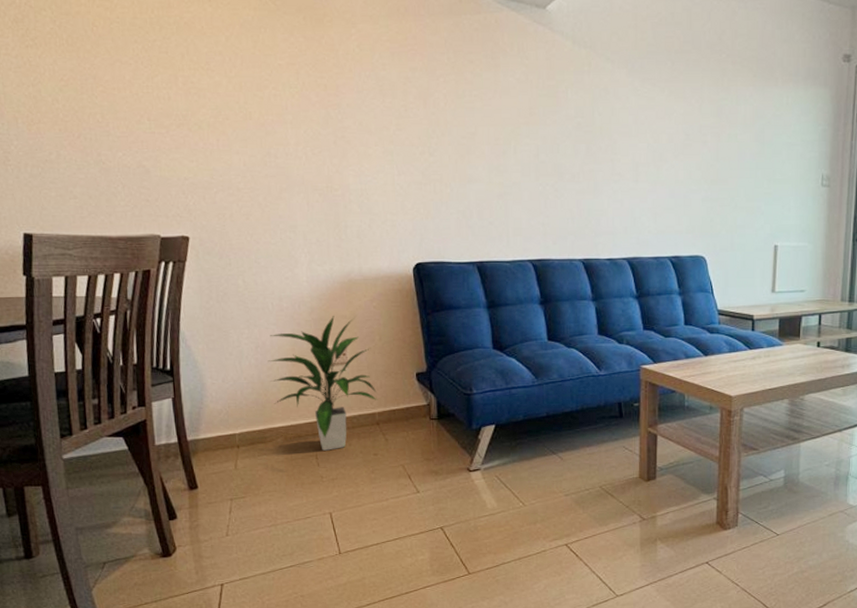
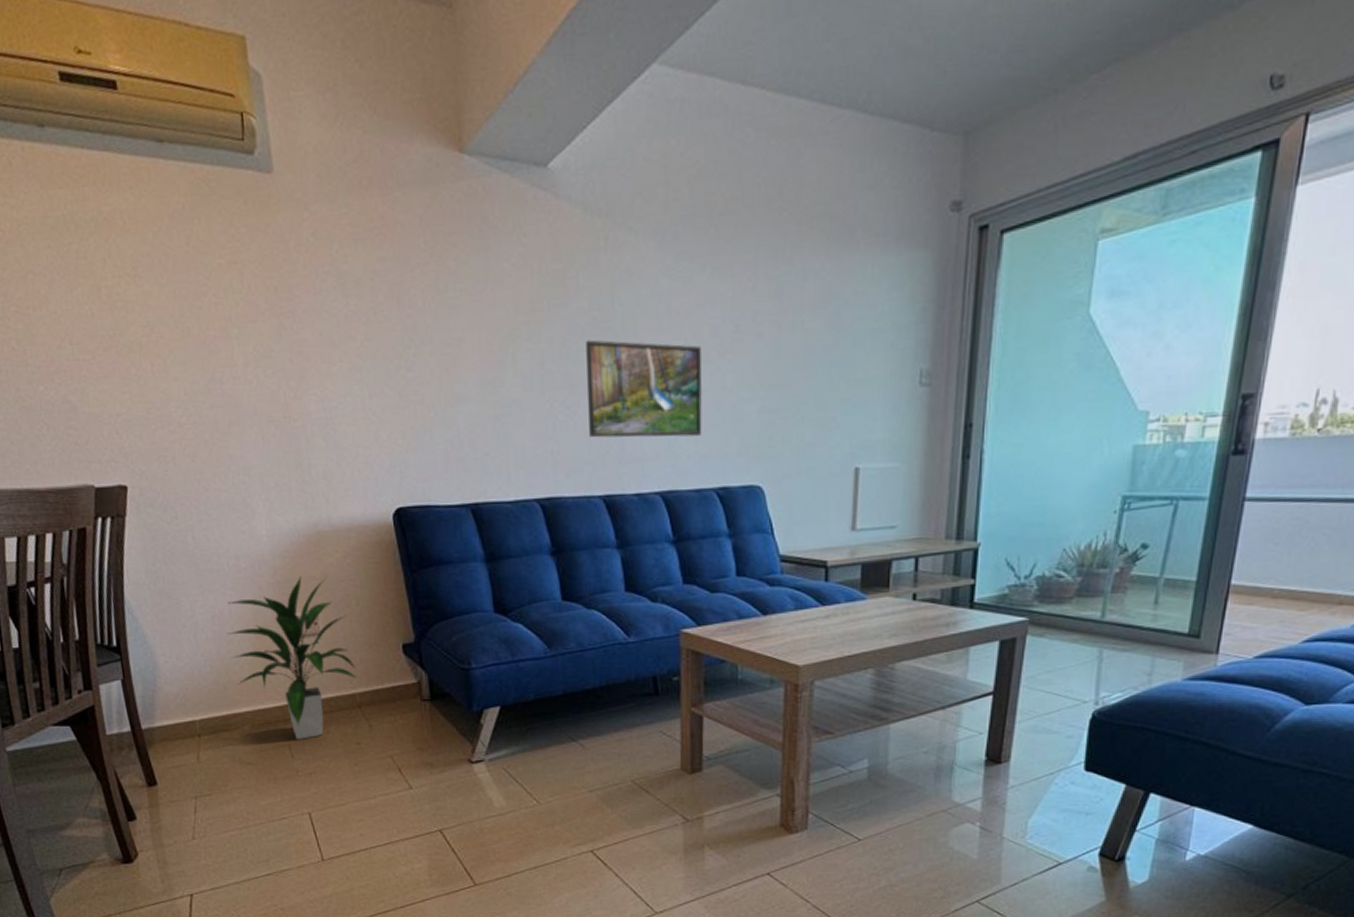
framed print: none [572,139,661,216] -> present [586,339,702,438]

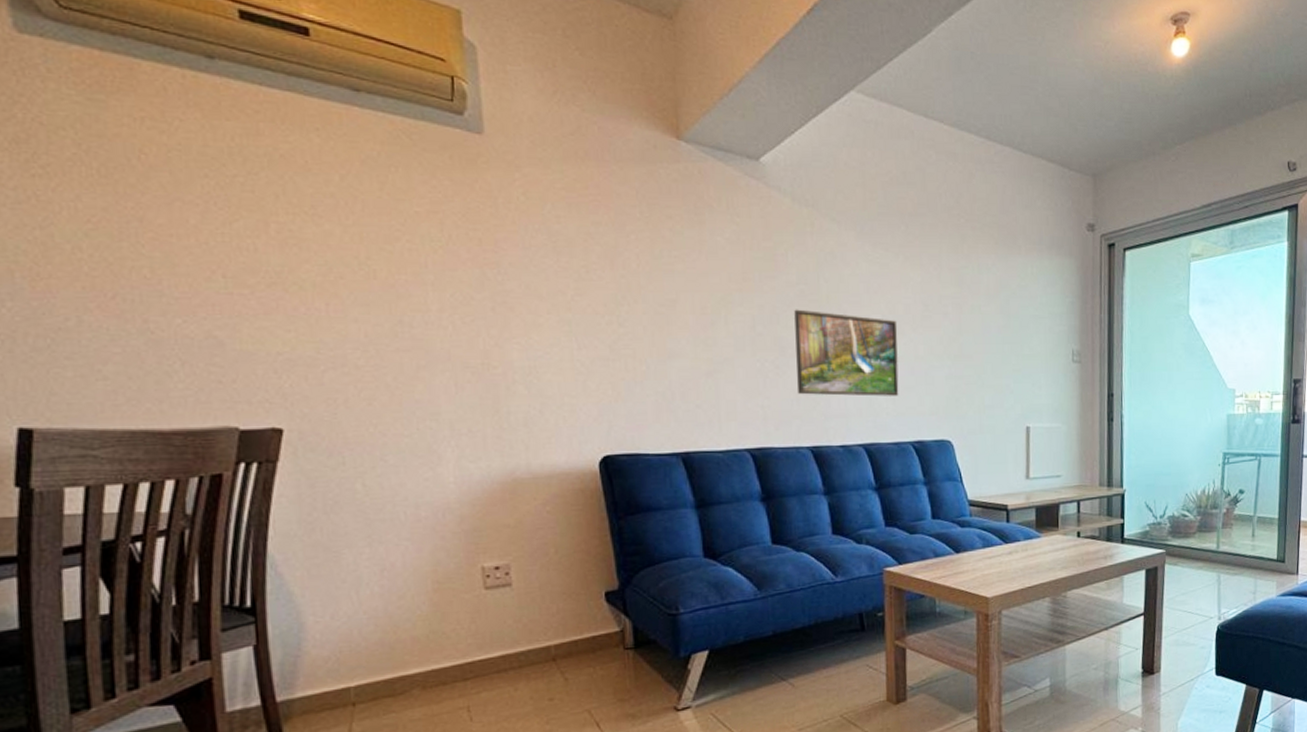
indoor plant: present [227,577,359,740] -> none [398,525,554,700]

